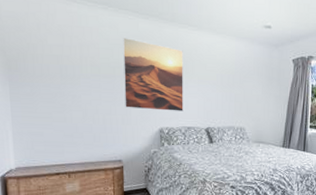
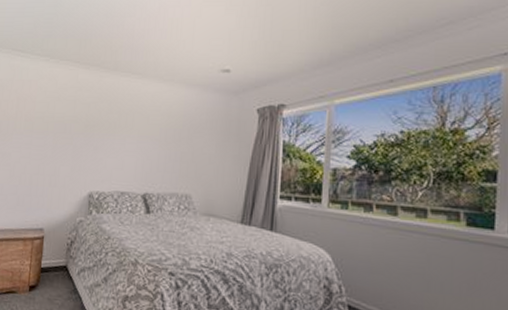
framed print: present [123,38,183,111] -> none [54,90,124,173]

